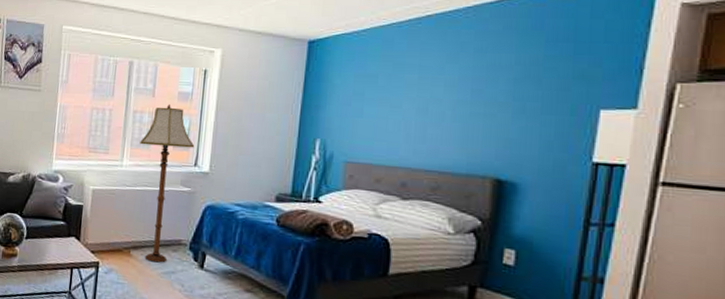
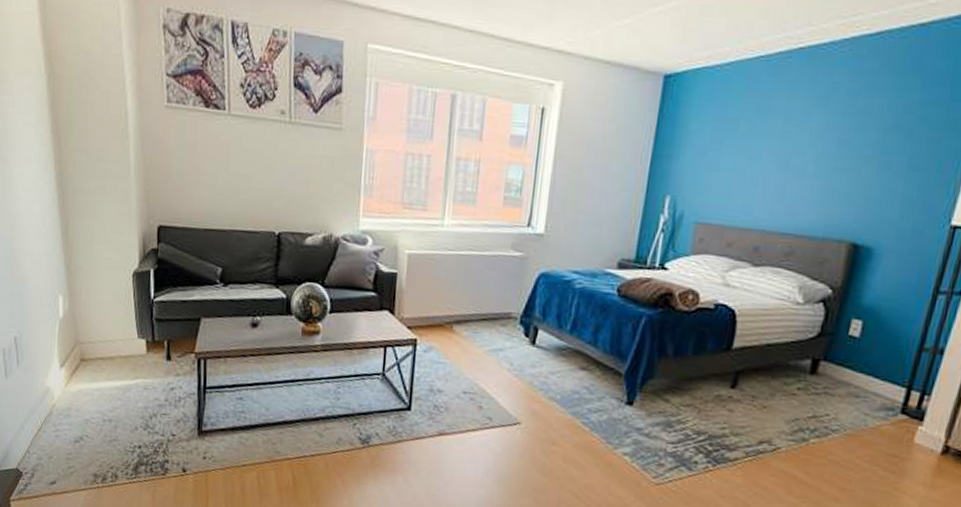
floor lamp: present [140,104,195,263] -> none [464,150,529,339]

